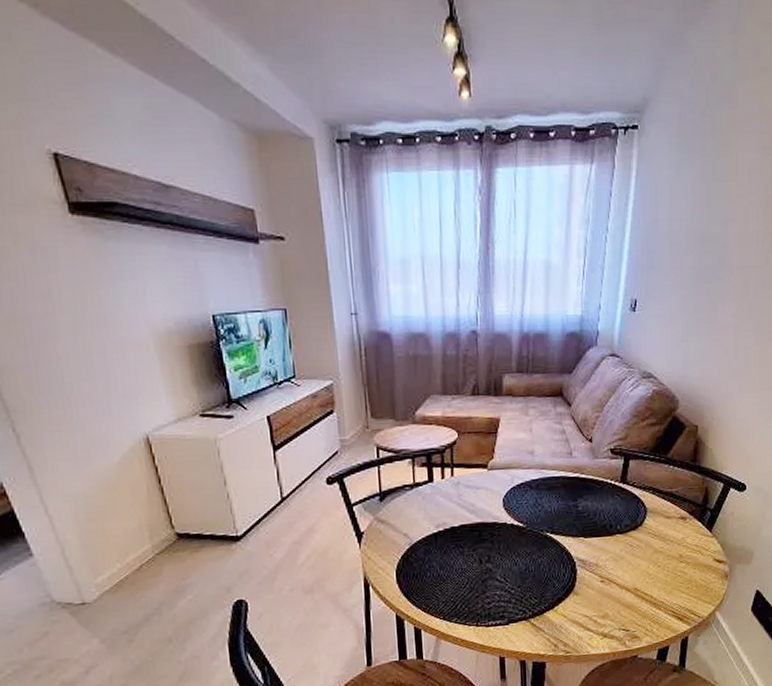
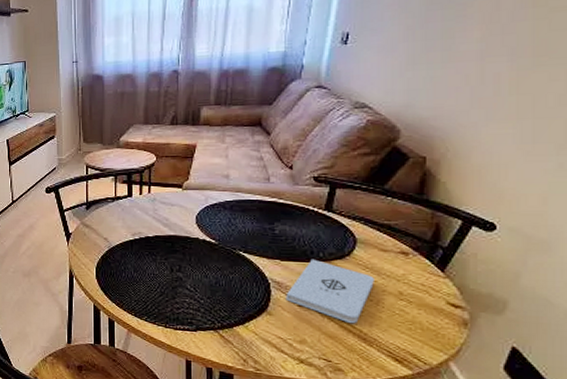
notepad: none [590,532,661,592] -> present [285,259,374,324]

